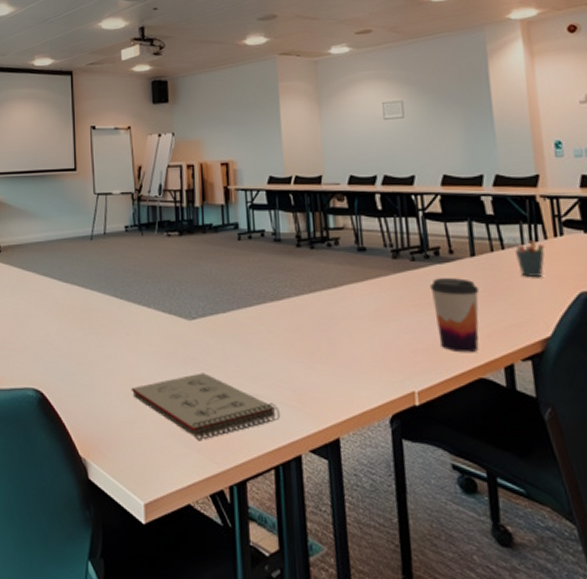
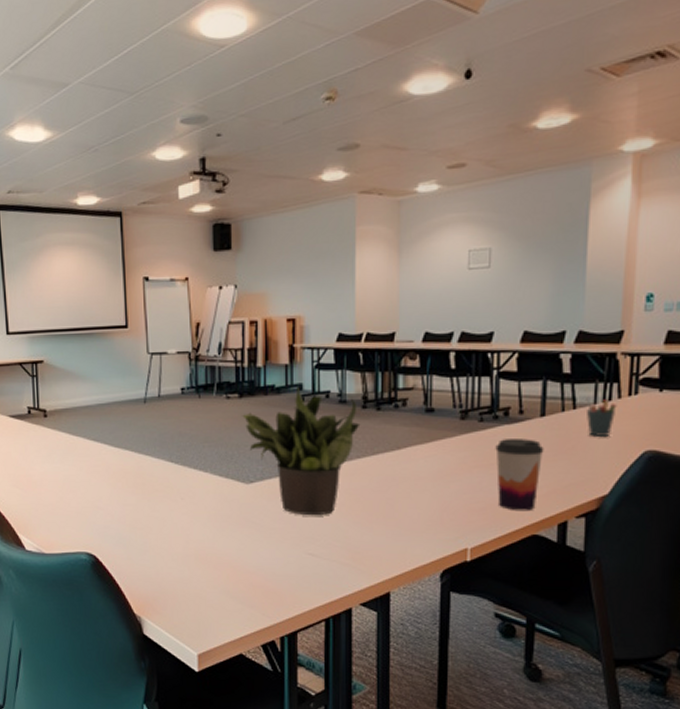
notepad: present [131,373,280,441] -> none [186,534,333,598]
potted plant: none [181,226,296,355] -> present [241,387,361,516]

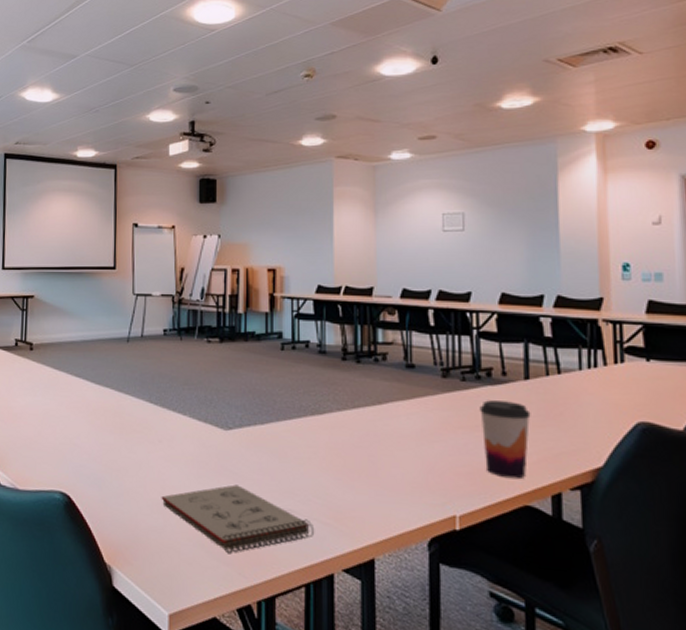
notepad: none [186,534,333,598] -> present [161,484,314,554]
potted plant: present [241,387,361,516] -> none [221,335,341,469]
pen holder: present [586,396,617,436] -> none [570,362,604,404]

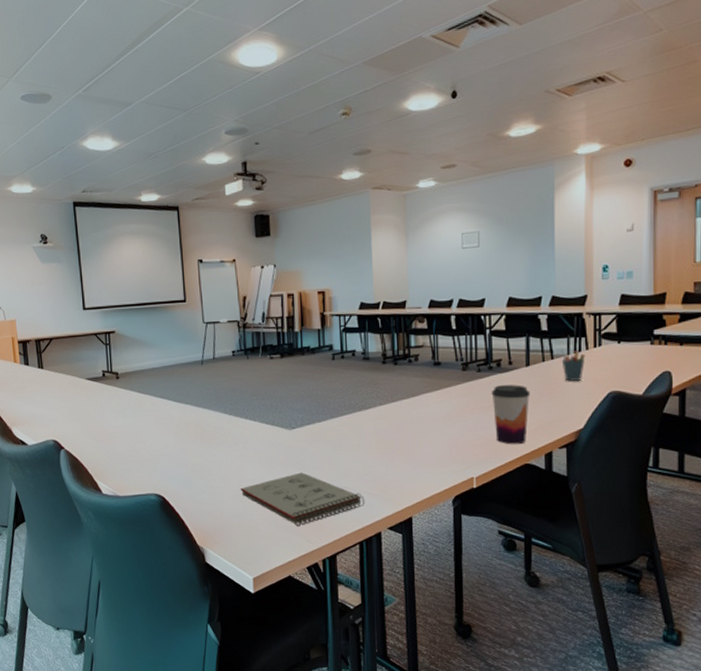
pen holder: none [570,362,604,404] -> present [561,349,586,381]

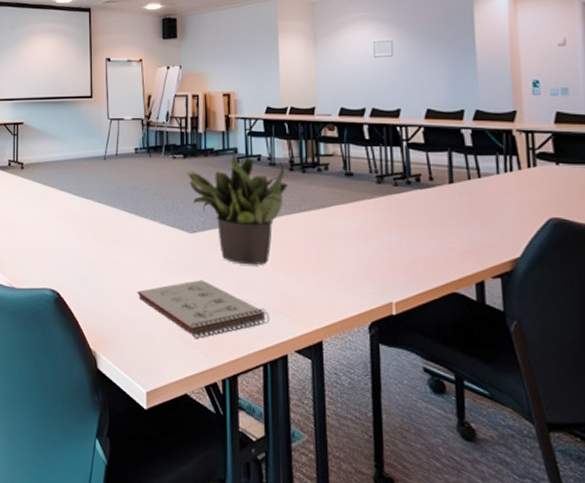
potted plant: none [283,348,382,455] -> present [185,151,289,266]
coffee cup: present [491,385,531,445] -> none [410,202,456,270]
pen holder: present [561,349,586,381] -> none [489,167,519,203]

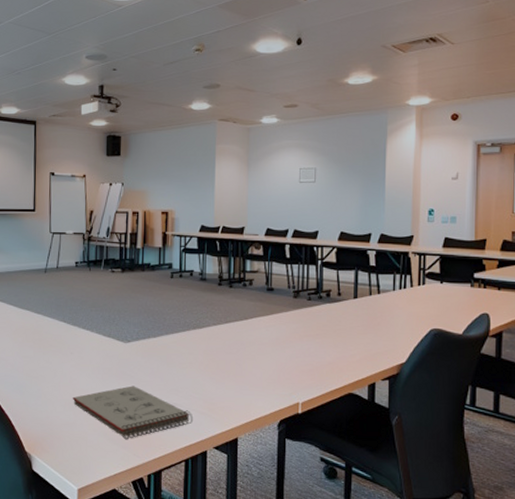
potted plant: present [185,151,289,266] -> none [122,266,217,372]

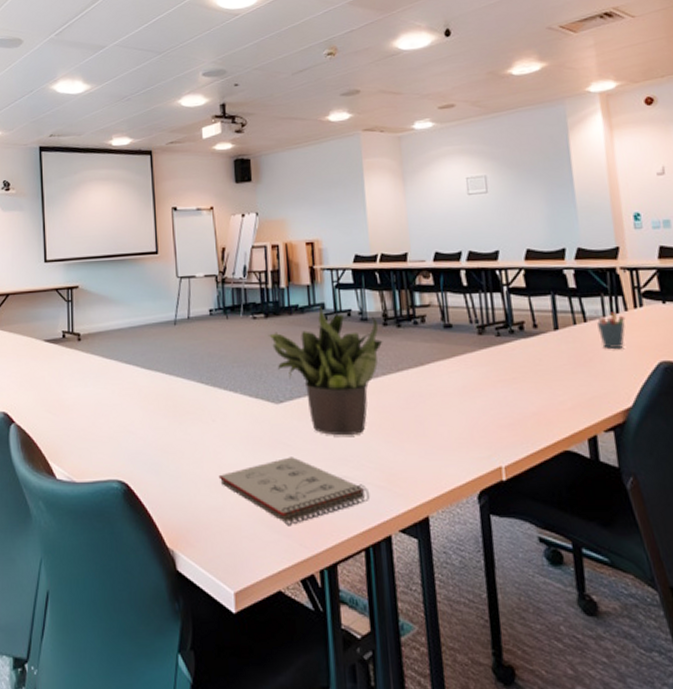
potted plant: none [122,266,217,372] -> present [267,306,383,436]
pen holder: none [387,284,410,316] -> present [594,310,626,348]

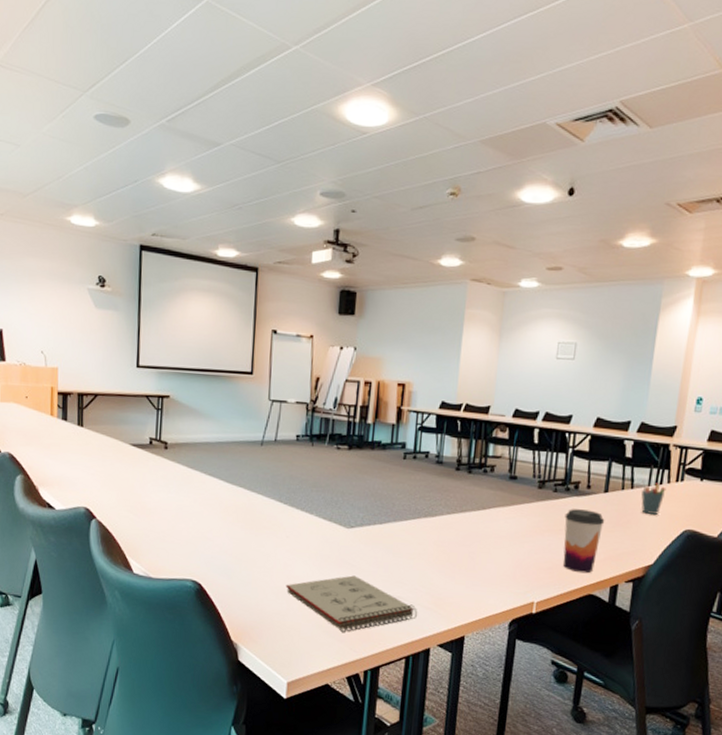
potted plant: present [267,306,383,436] -> none [348,445,453,563]
coffee cup: none [515,352,564,427] -> present [563,509,605,574]

